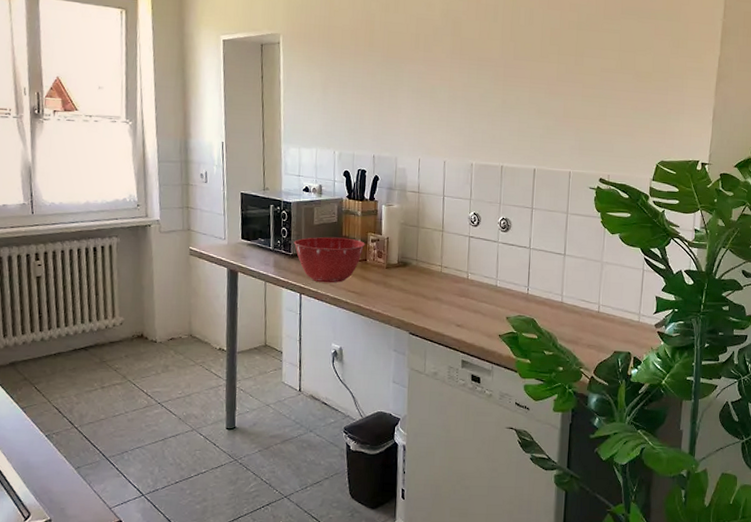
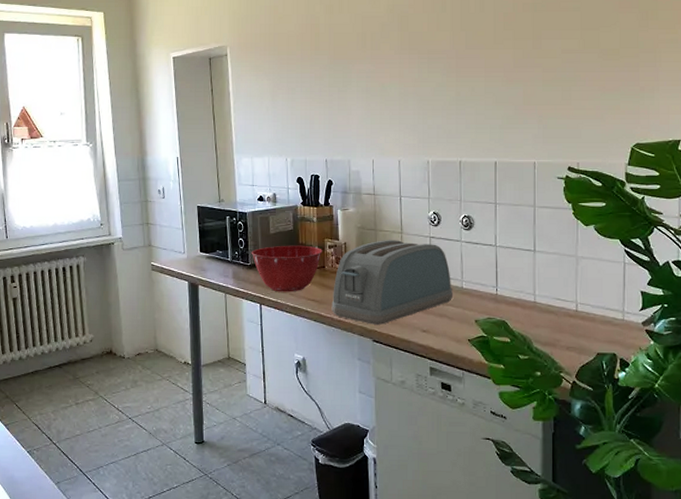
toaster: none [370,237,488,318] -> present [331,240,454,325]

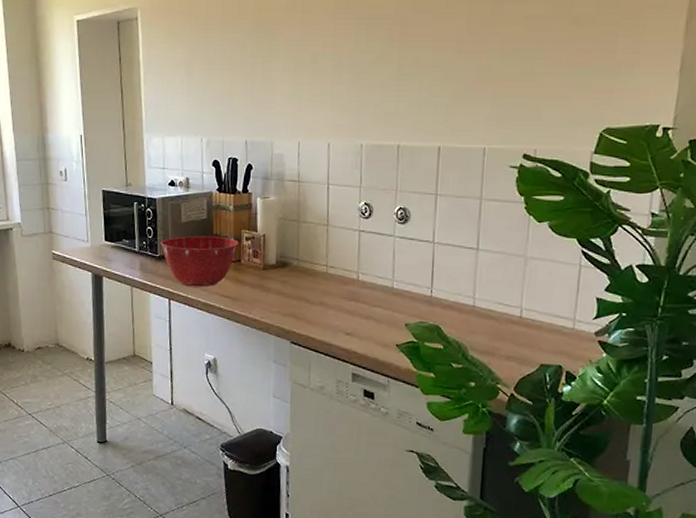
toaster: present [331,240,454,325] -> none [246,232,383,325]

